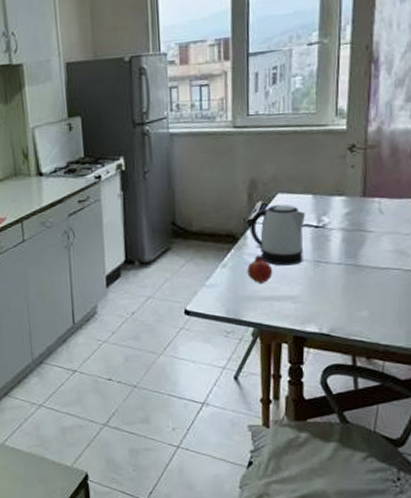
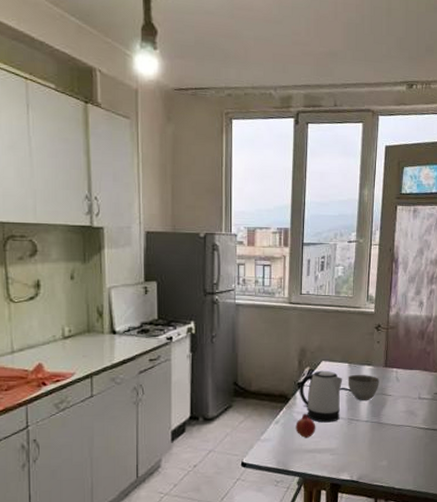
bowl: none [312,207,356,240] -> present [348,374,379,401]

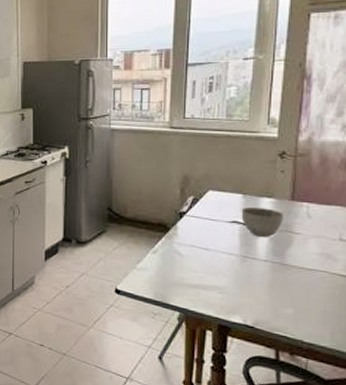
fruit: present [295,413,316,439] -> none [176,245,201,273]
kettle: present [299,370,343,423] -> none [180,200,235,258]

